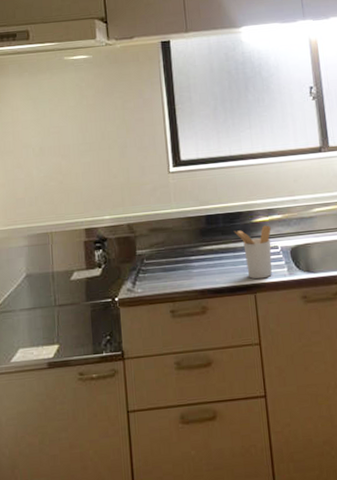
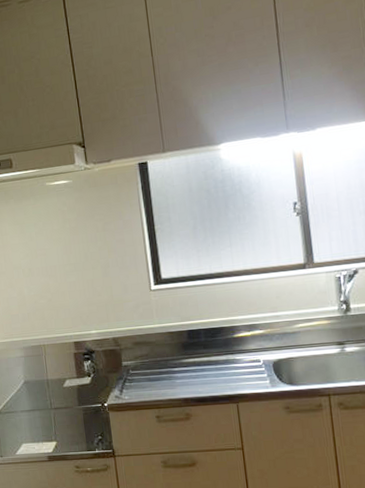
utensil holder: present [233,225,272,280] -> none [215,340,254,390]

